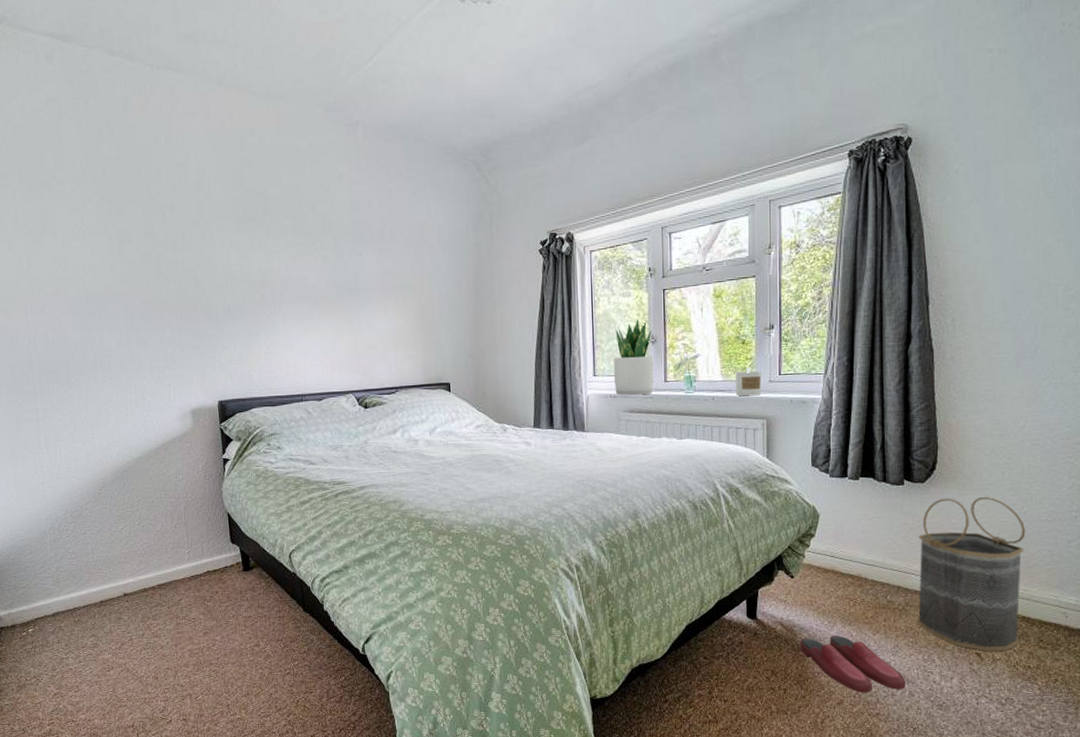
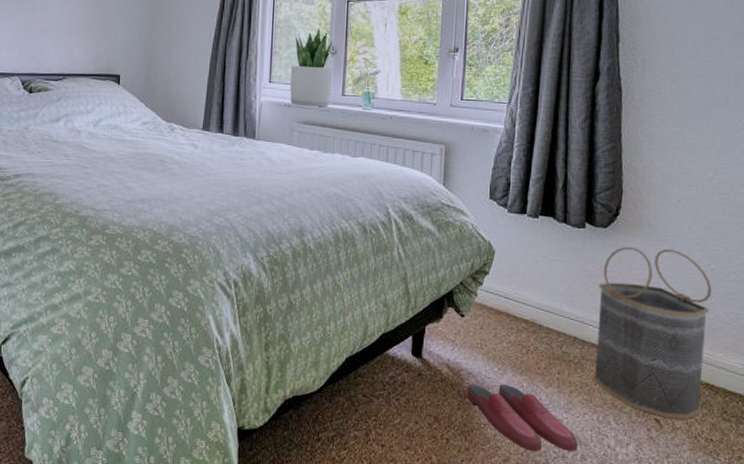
candle: present [736,367,762,397] -> none [415,89,443,119]

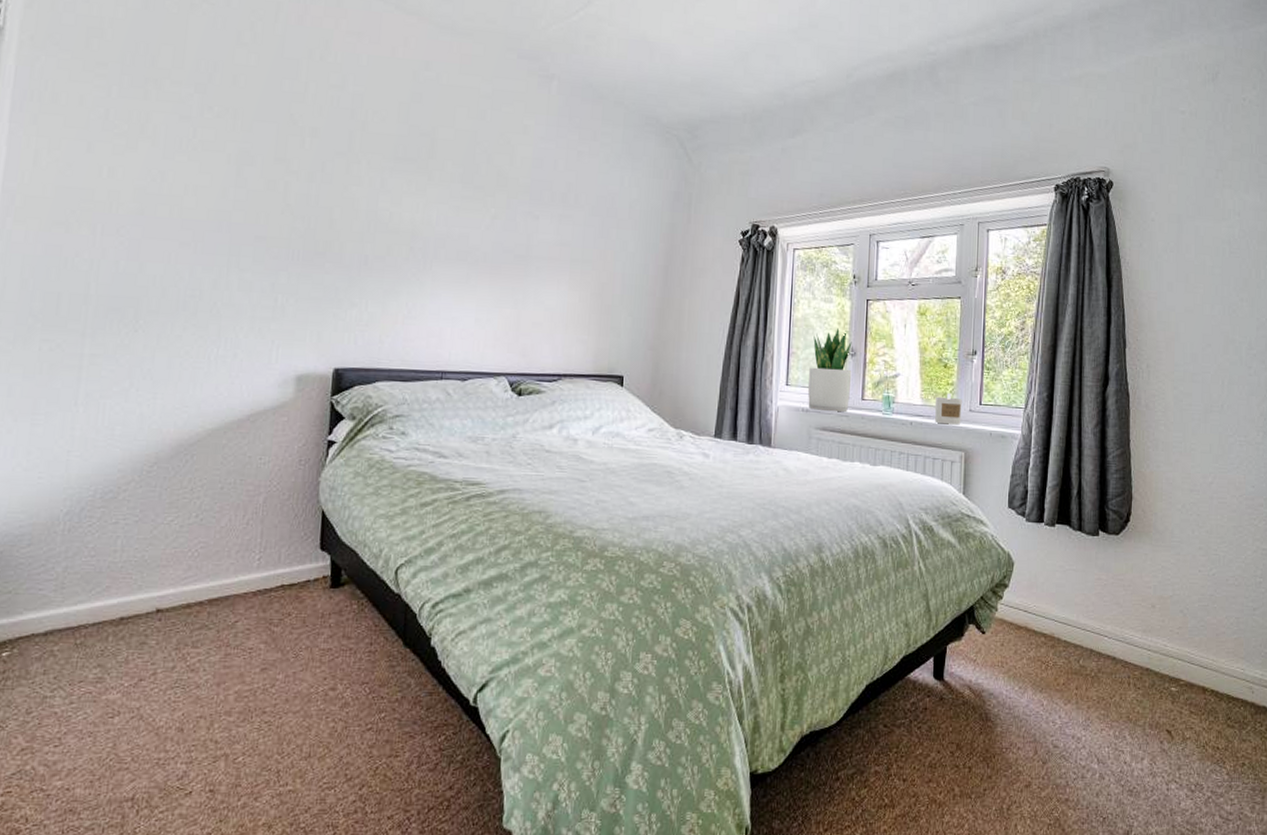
candle: none [415,89,443,119] -> present [935,393,962,425]
slippers: present [467,383,578,451] -> none [989,703,1096,773]
basket: present [593,246,712,420] -> none [1109,553,1214,729]

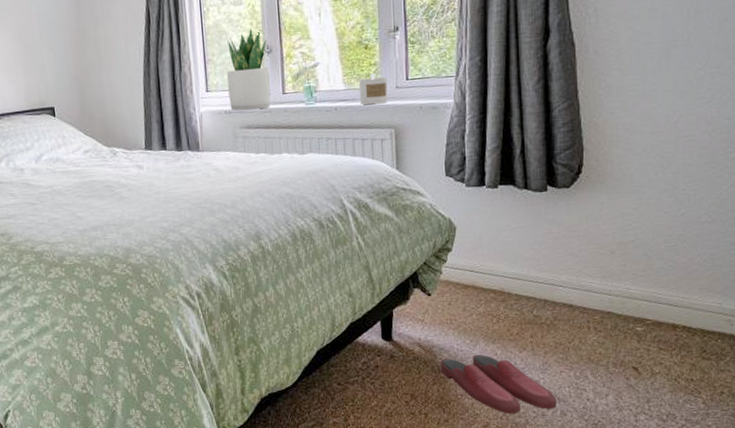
slippers: none [989,703,1096,773] -> present [441,354,557,414]

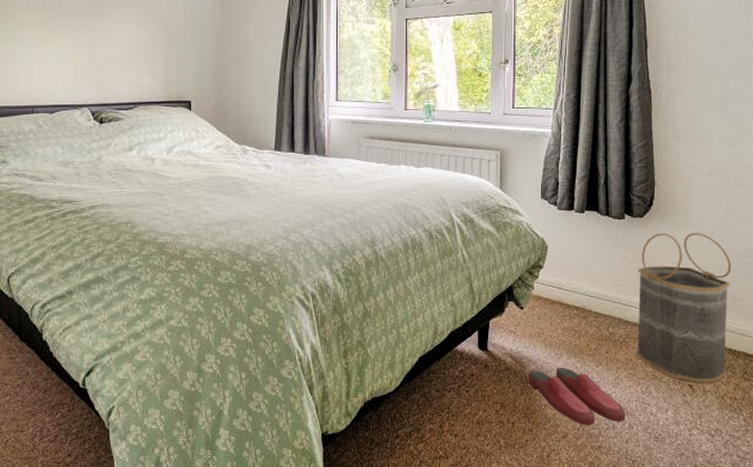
planter: present [227,28,271,111] -> none [355,46,395,122]
candle: present [359,73,388,106] -> none [472,99,496,127]
basket: none [565,200,684,365] -> present [636,233,732,383]

